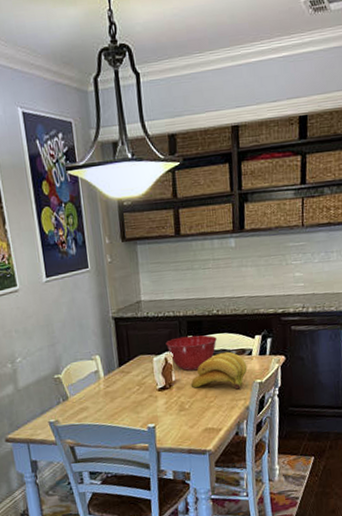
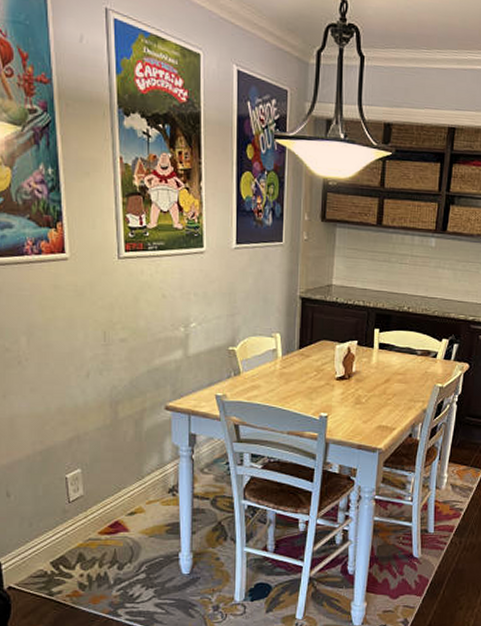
mixing bowl: present [166,335,217,371] -> none [351,328,404,365]
banana bunch: present [190,351,248,390] -> none [370,350,430,391]

